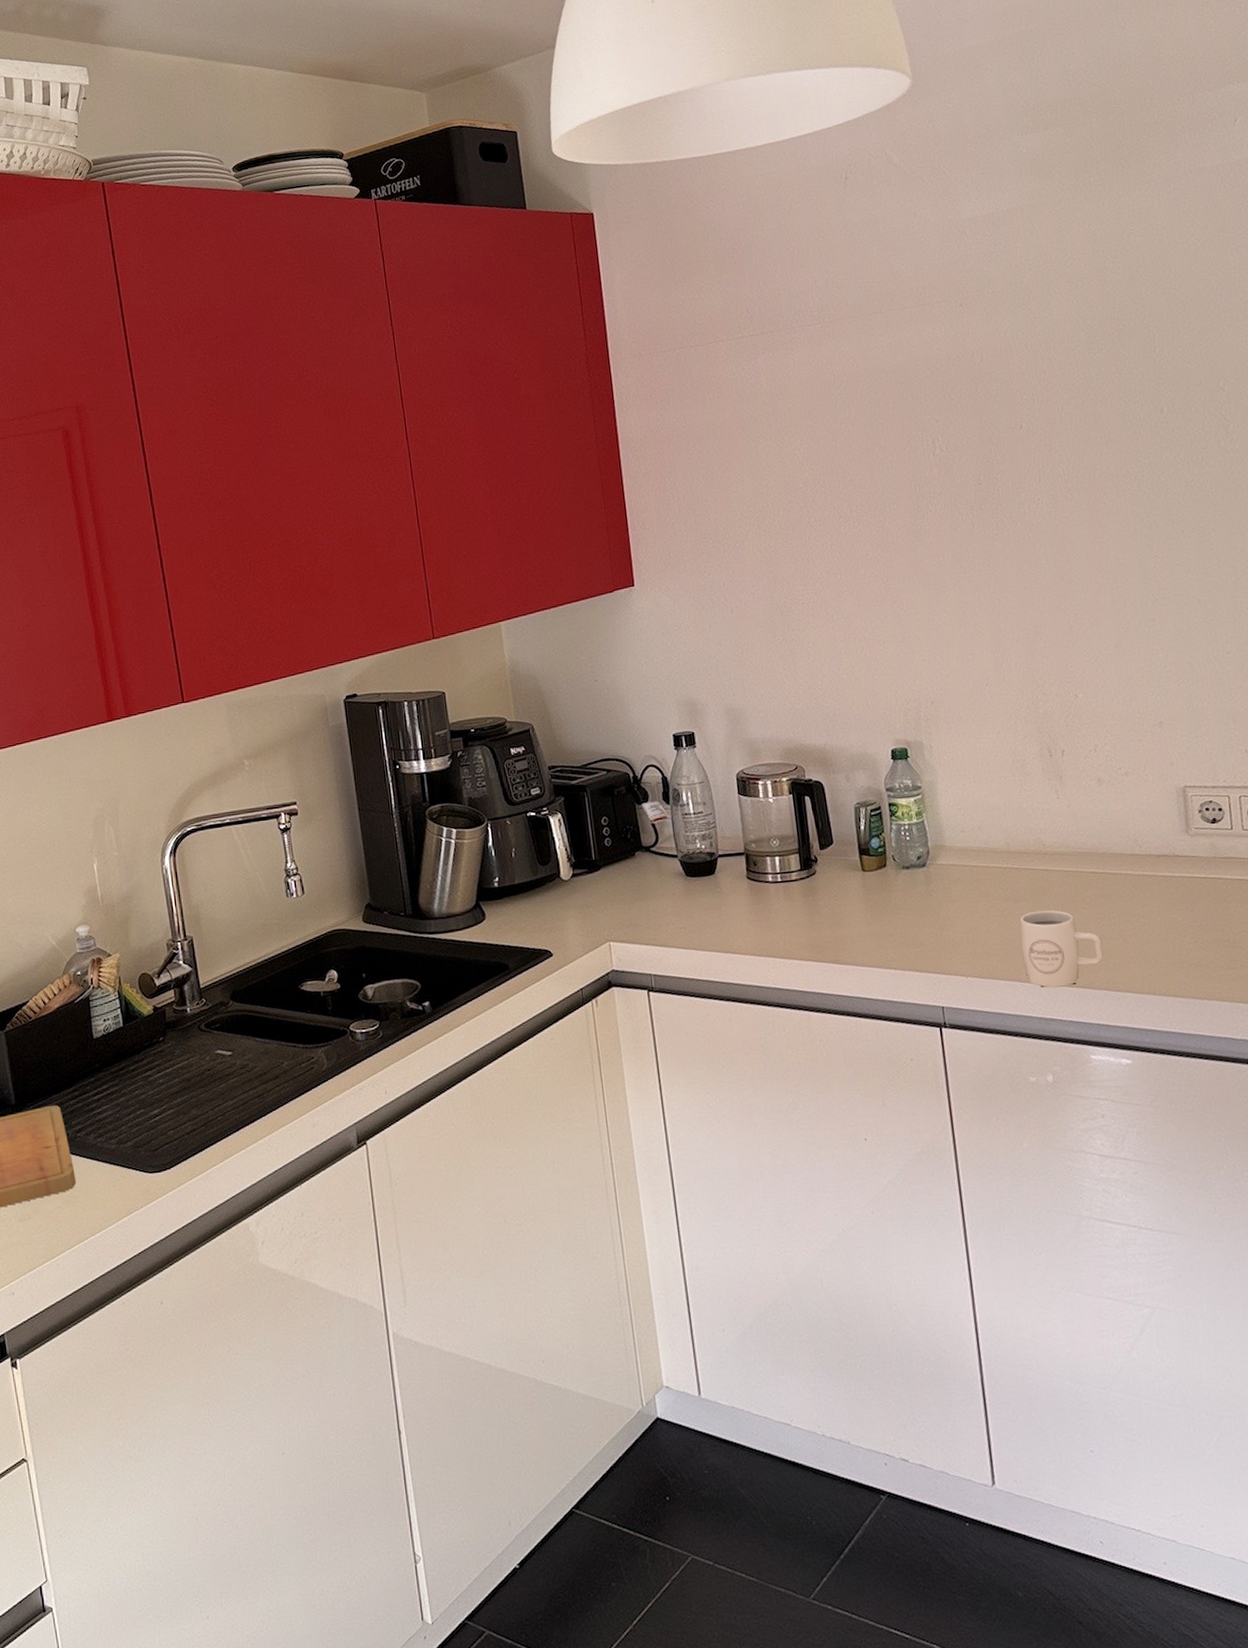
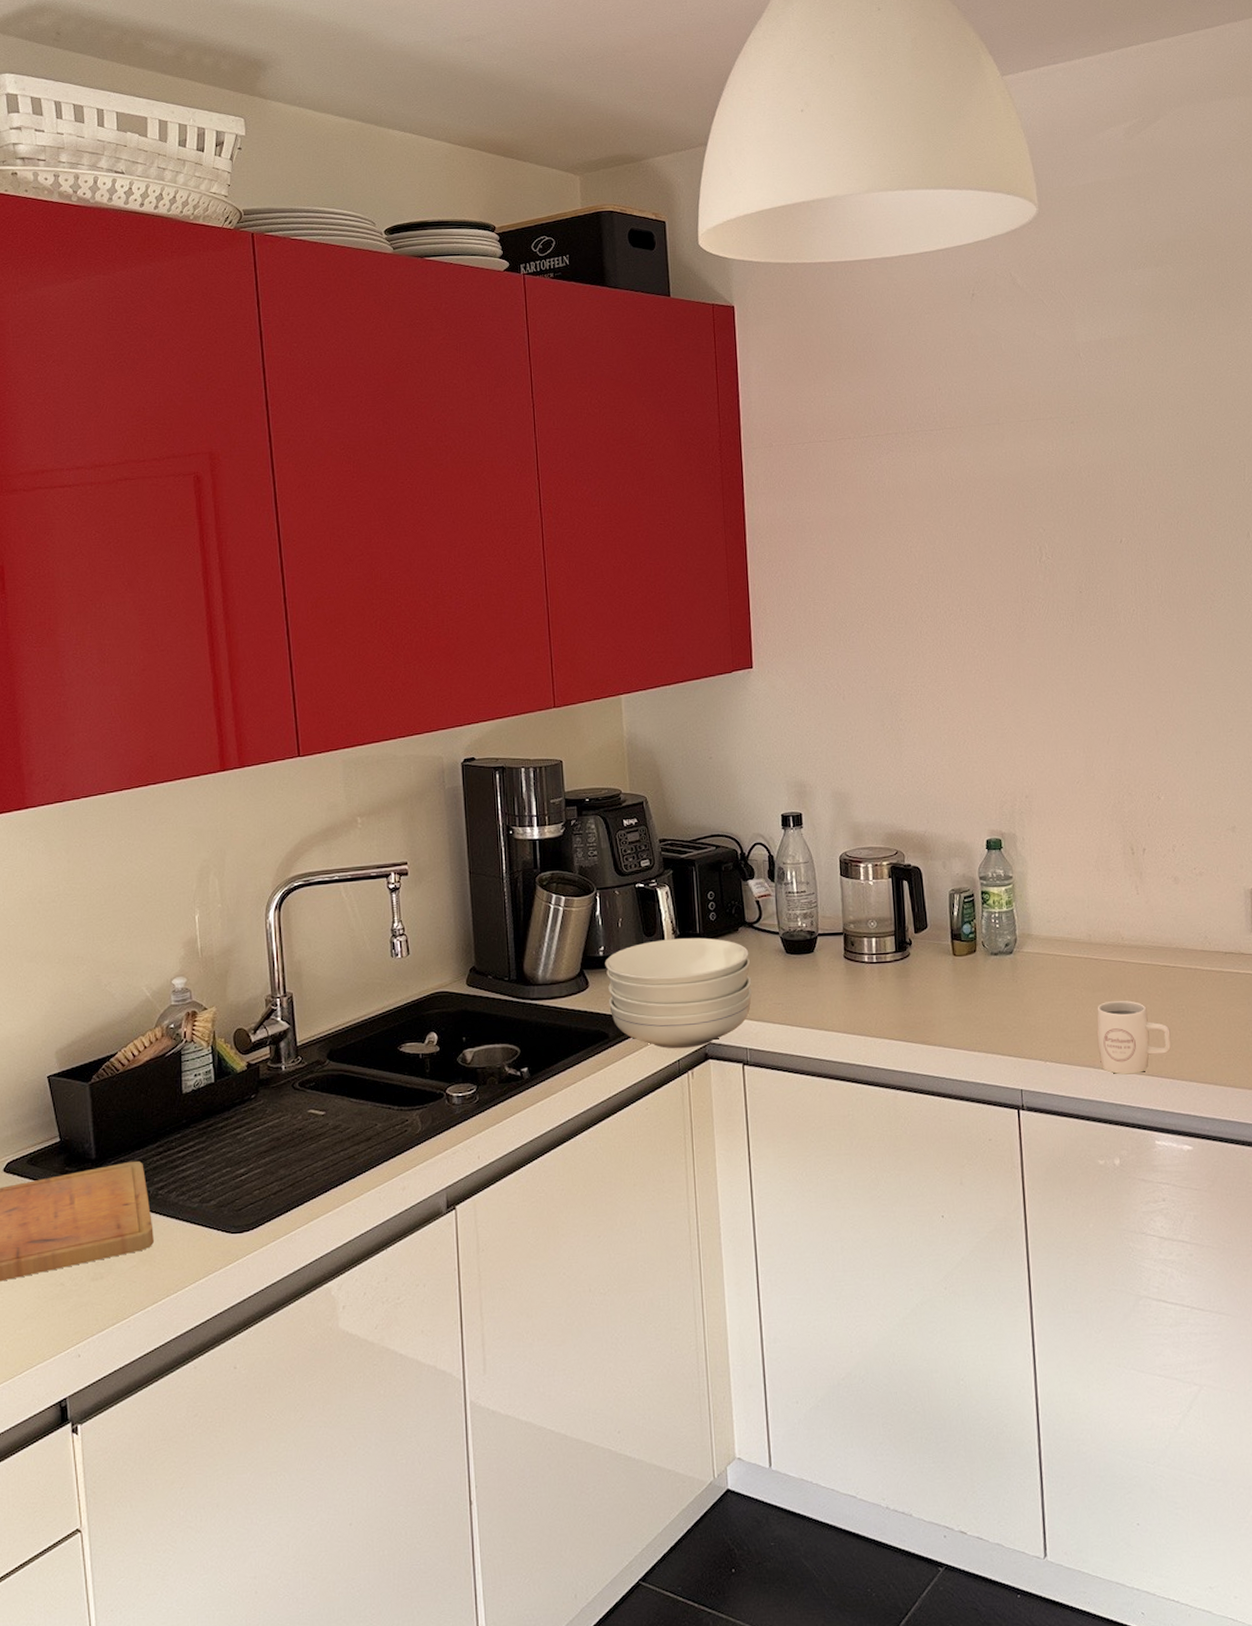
bowl: none [500,864,653,978] -> present [605,937,753,1049]

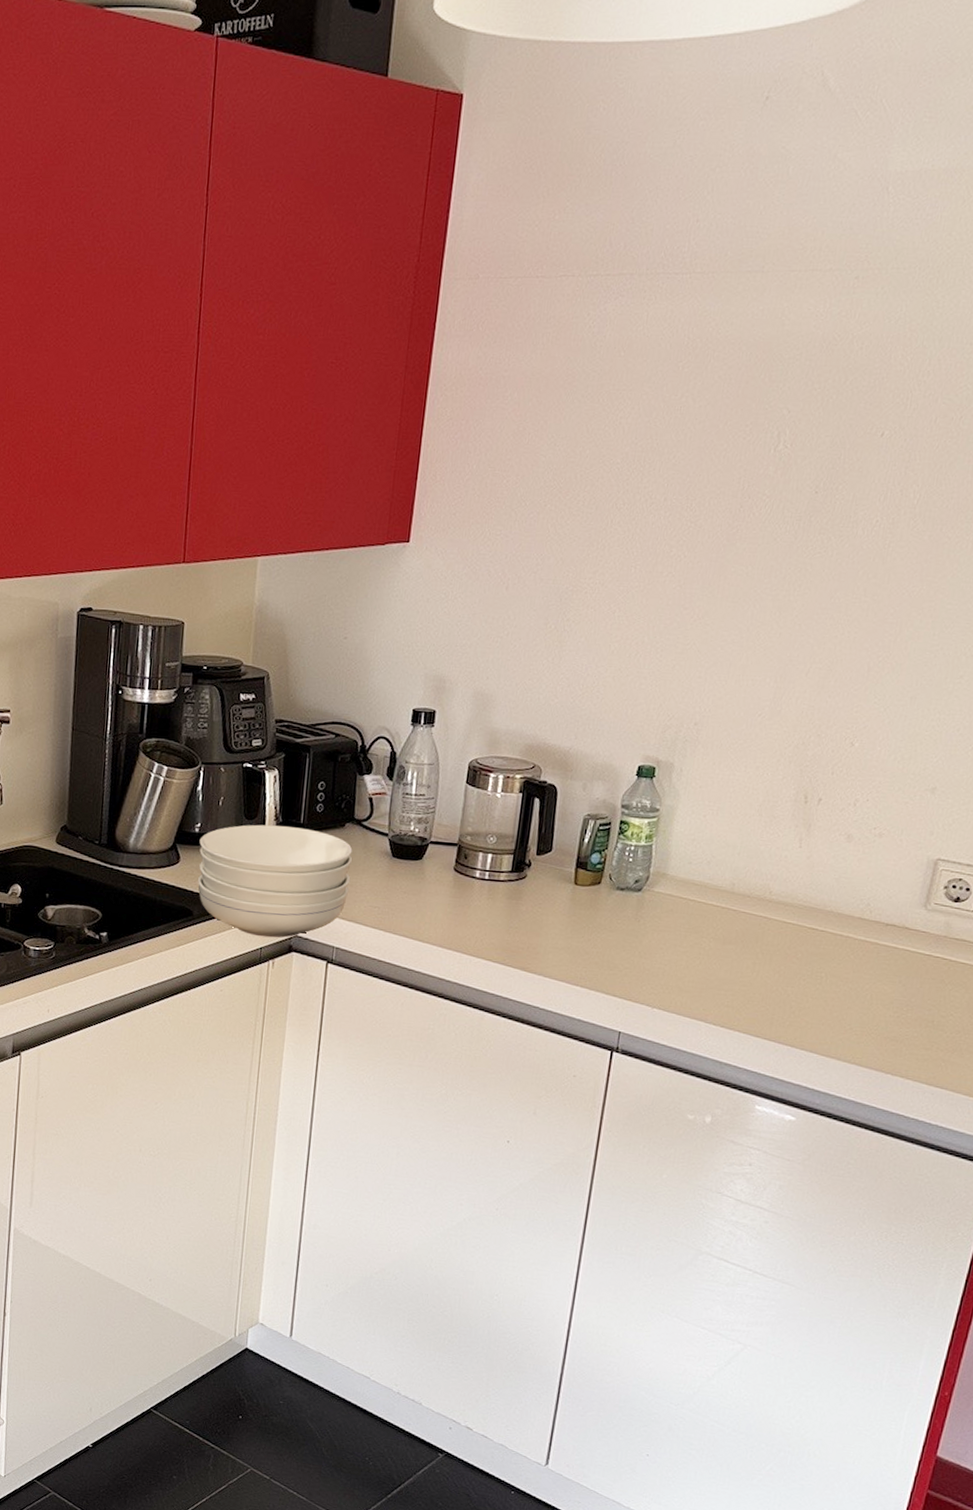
mug: present [1096,1000,1172,1075] -> none [713,956,802,1036]

